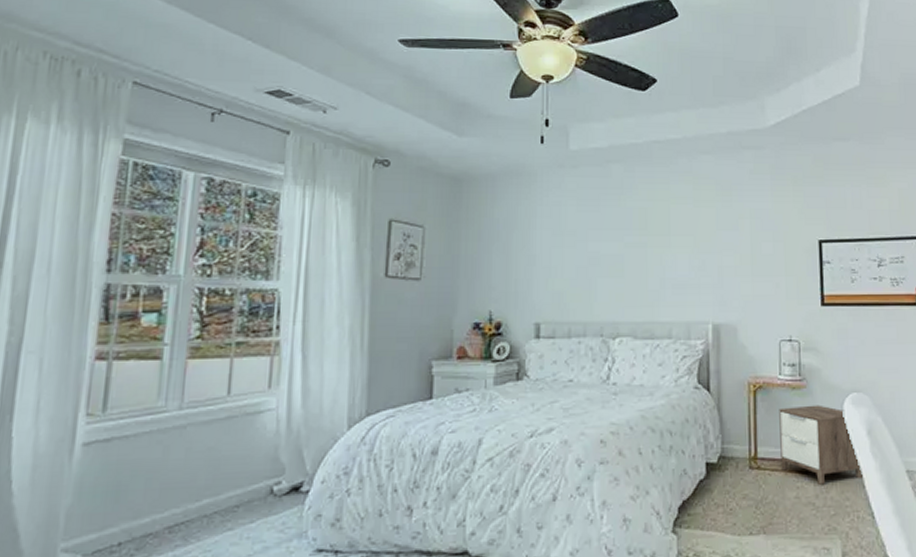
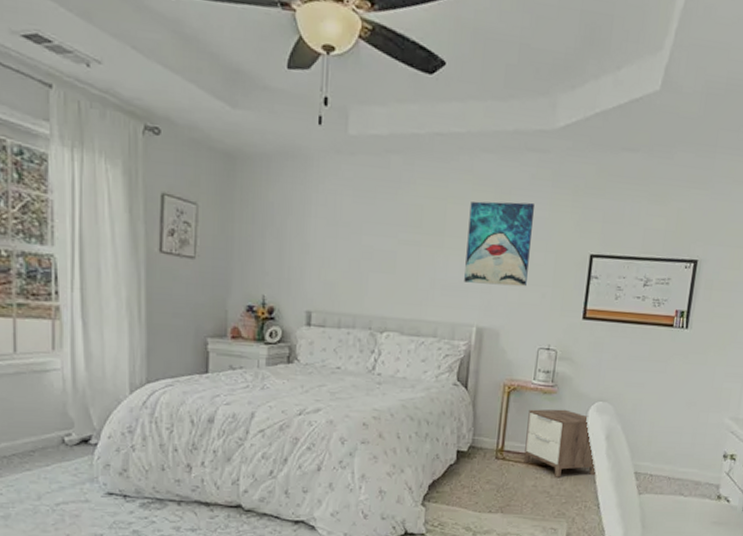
wall art: none [693,196,759,279] -> present [464,201,534,287]

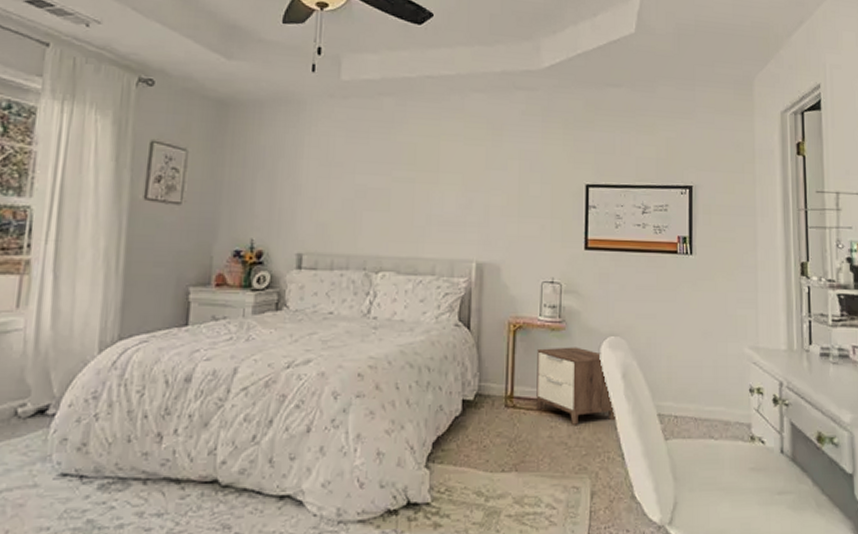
wall art: present [464,201,534,287] -> none [461,137,526,219]

